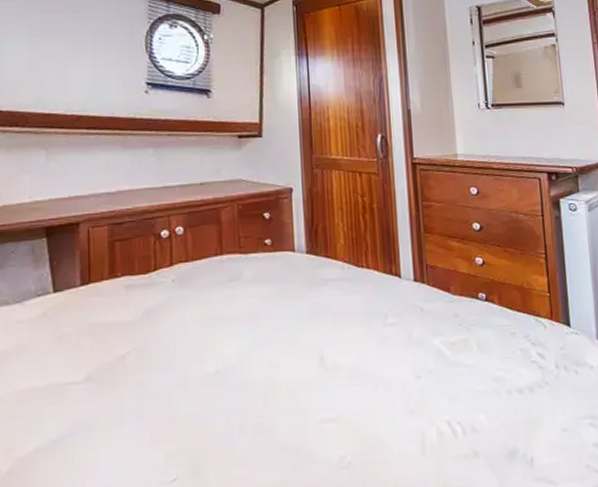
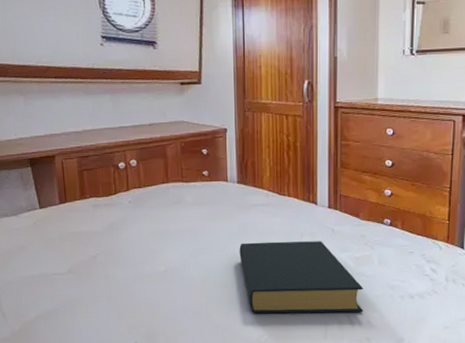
hardback book: none [311,323,466,426] -> present [239,241,364,314]

